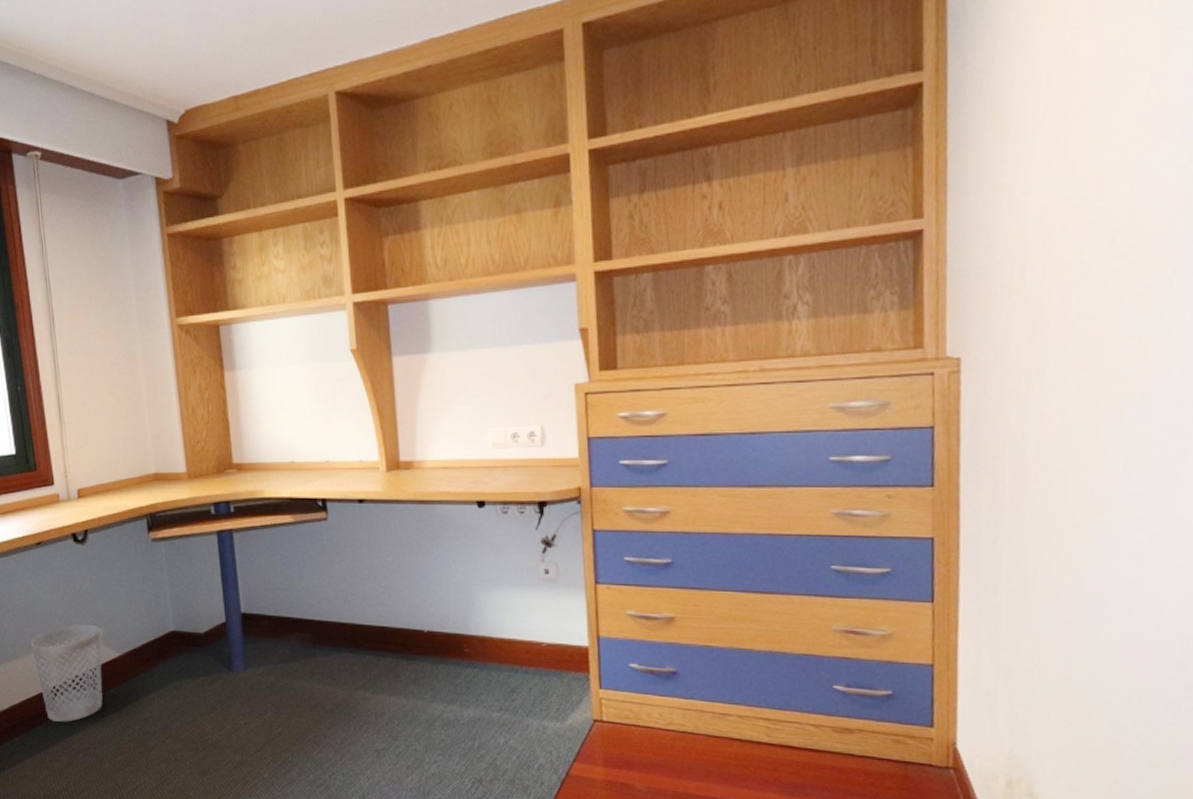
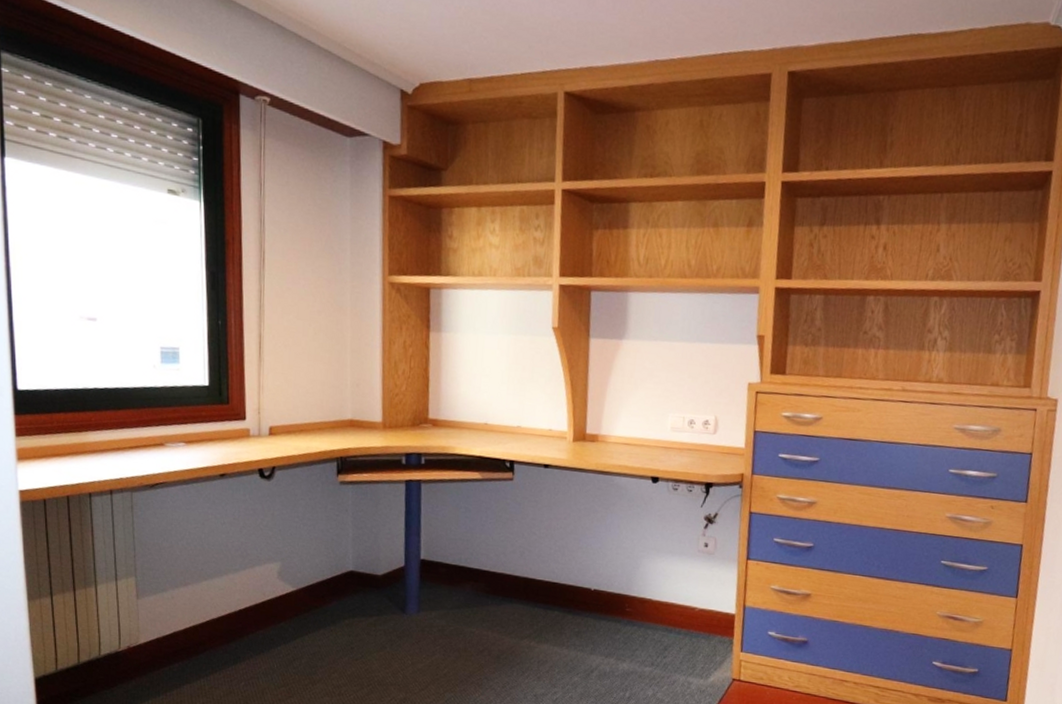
wastebasket: present [31,625,103,722] -> none [203,557,277,652]

